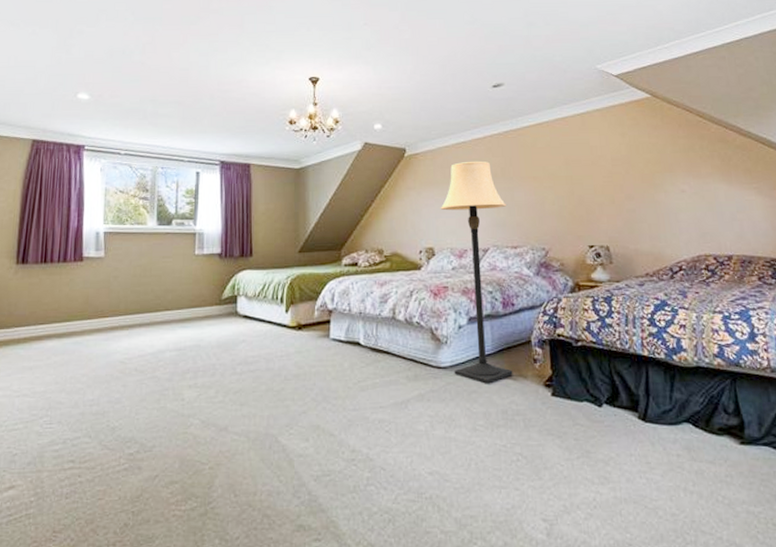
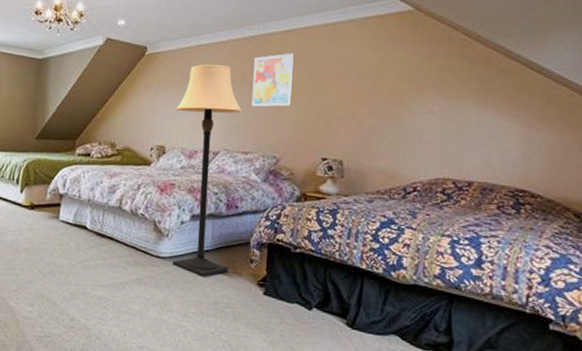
wall art: none [511,144,553,200] -> present [252,53,294,107]

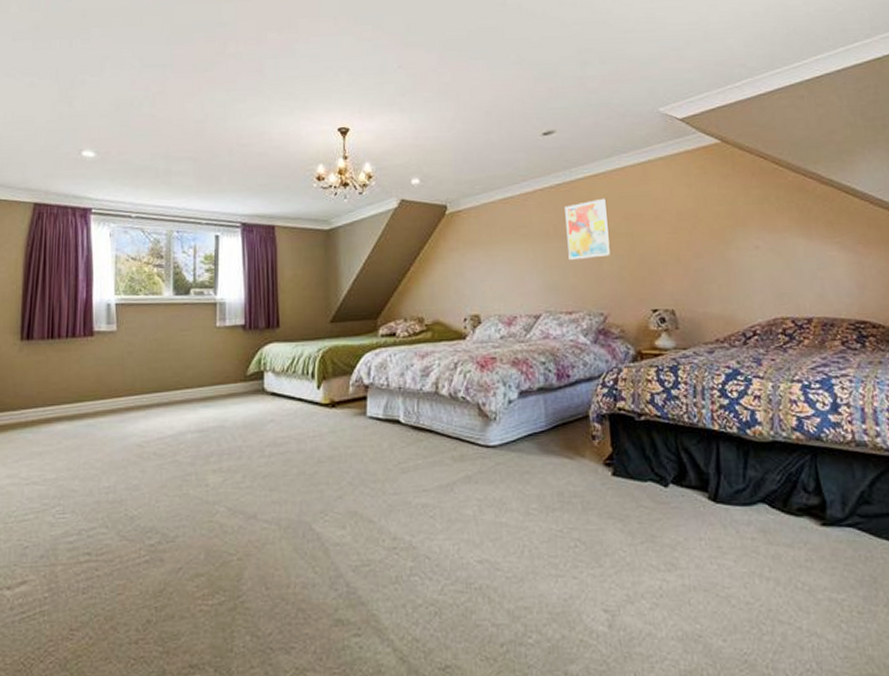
lamp: present [172,64,244,277] -> none [486,217,569,464]

